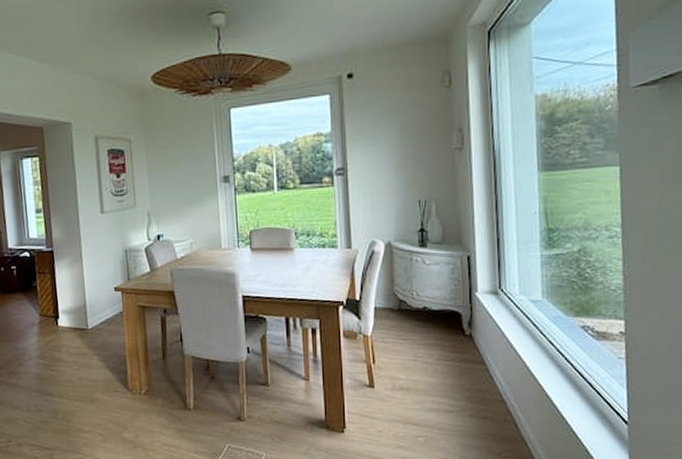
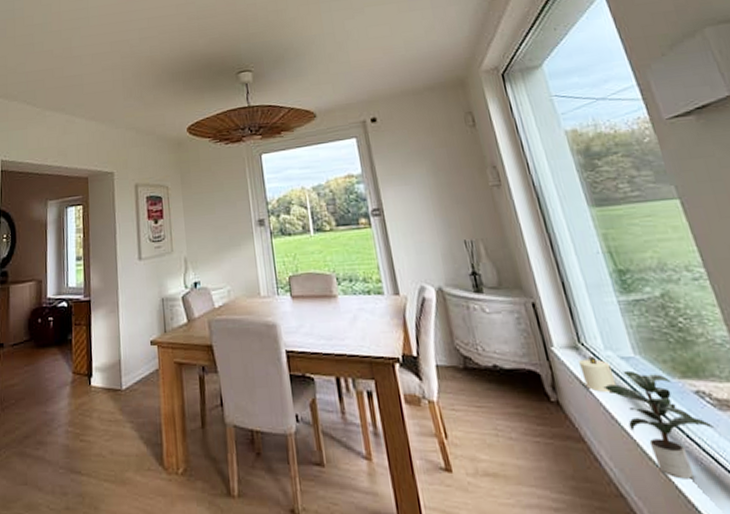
candle: none [495,300,522,328] -> present [579,357,617,394]
potted plant: none [510,310,589,389] -> present [603,370,716,479]

